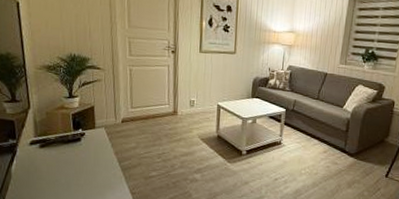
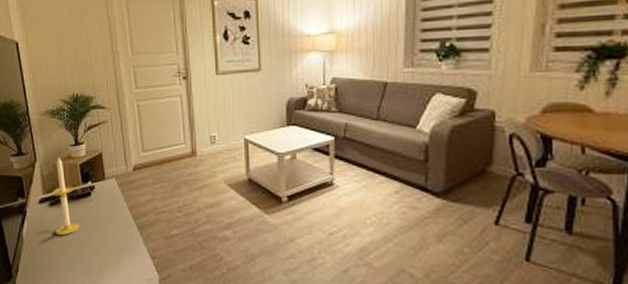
candle: none [44,106,68,173] -> present [52,157,79,236]

